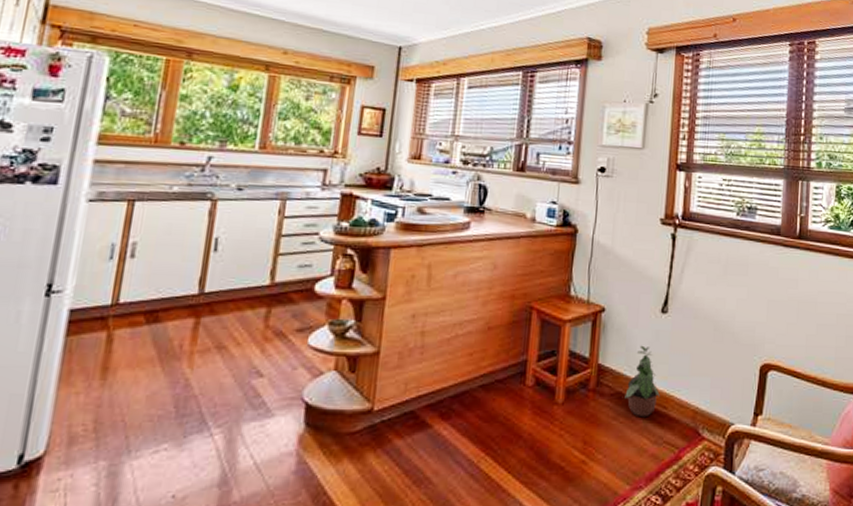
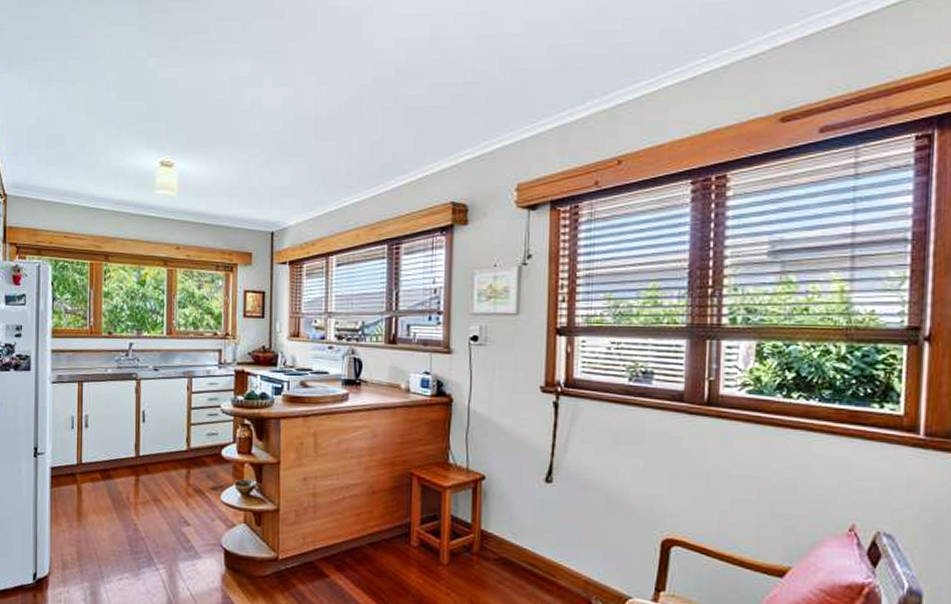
potted plant: present [625,345,660,418] -> none [510,513,547,584]

